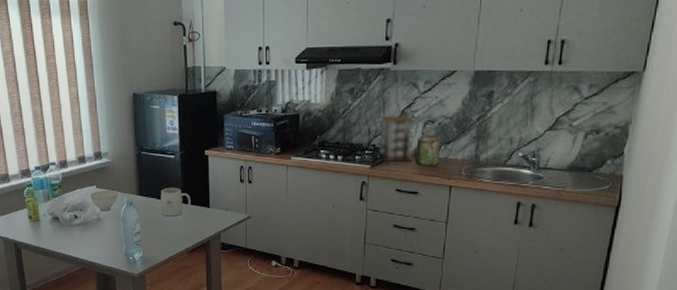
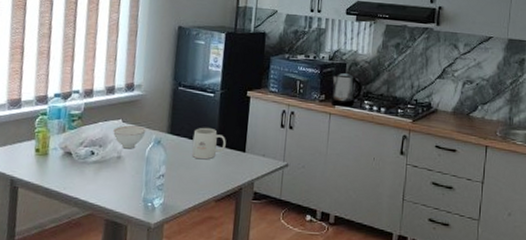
kettle: none [286,125,318,159] -> present [331,73,363,108]
spice rack: present [378,110,414,162] -> none [419,68,454,119]
canister: present [416,135,441,167] -> none [455,94,479,126]

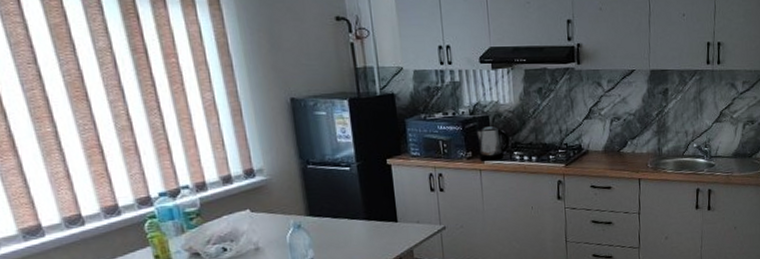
bowl: present [113,125,146,149] -> none [242,212,282,239]
mug: present [192,127,226,160] -> none [336,203,375,237]

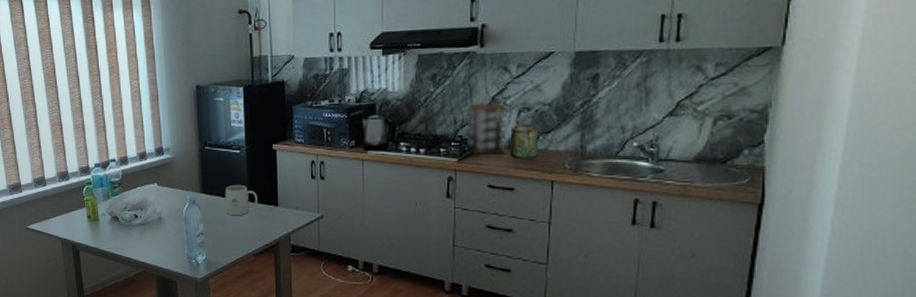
mug: none [336,203,375,237] -> present [225,184,258,216]
spice rack: none [568,108,604,160] -> present [465,97,507,155]
canister: none [606,131,628,162] -> present [510,124,539,160]

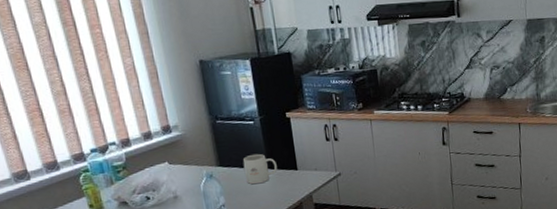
kettle: present [361,115,397,152] -> none [366,79,397,113]
spice rack: present [465,97,507,155] -> none [451,58,485,107]
canister: present [510,124,539,160] -> none [486,79,508,108]

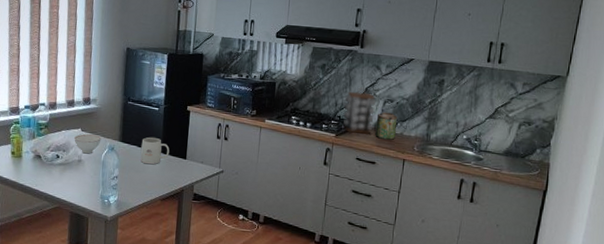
bowl: none [162,164,196,189] -> present [74,133,102,154]
spice rack: none [451,58,485,107] -> present [342,87,375,134]
canister: none [486,79,508,108] -> present [375,112,398,141]

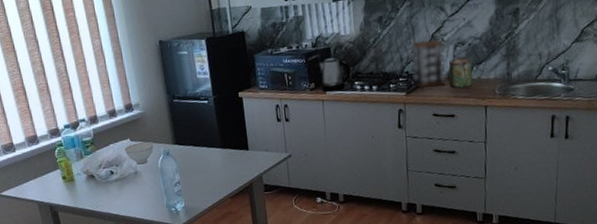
mug: present [140,137,170,165] -> none [197,132,229,164]
kettle: none [262,91,291,122] -> present [318,58,351,93]

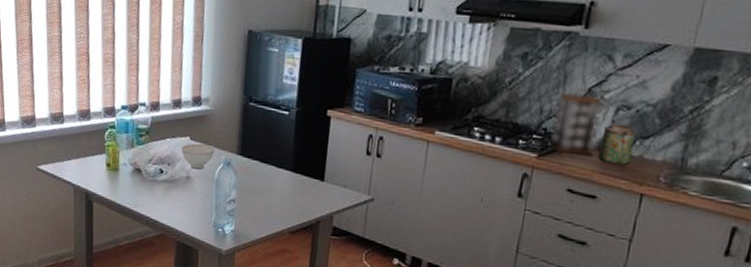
kettle: present [318,58,351,93] -> none [430,91,473,135]

